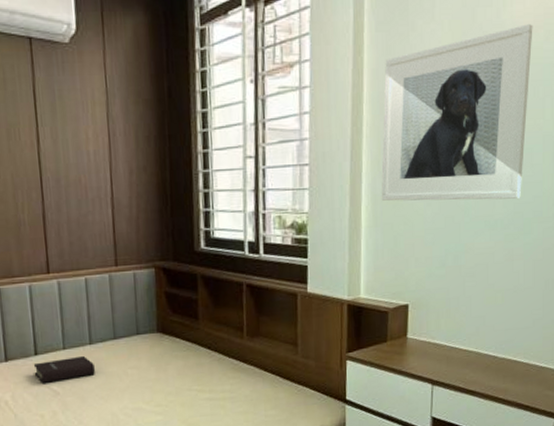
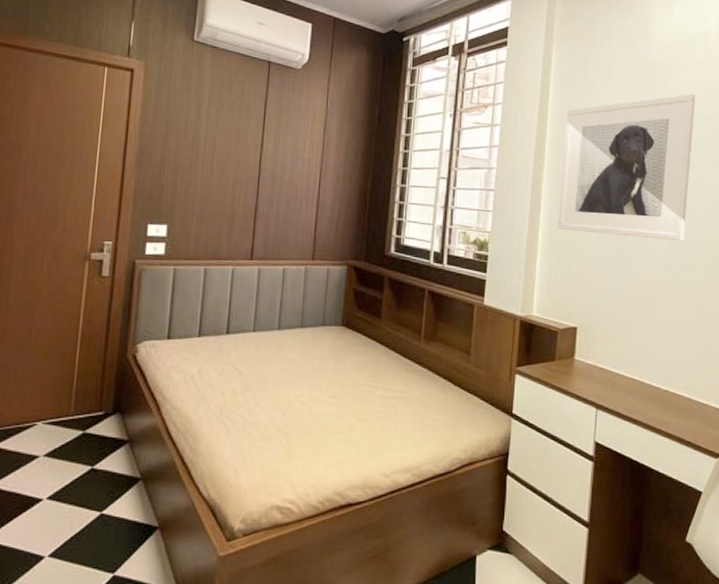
book: present [33,355,95,383] -> none [222,339,279,362]

